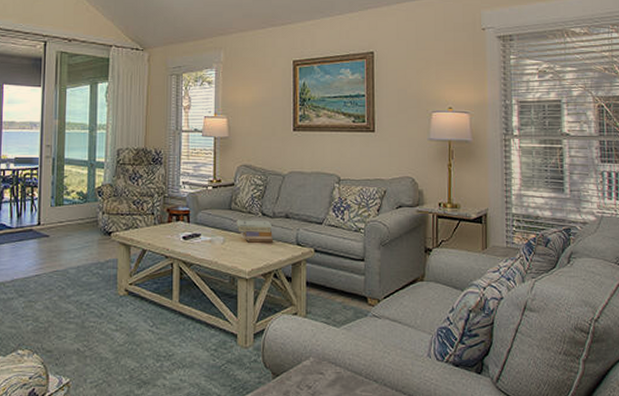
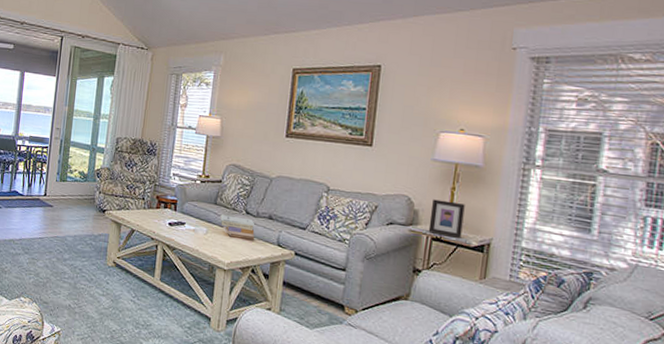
picture frame: none [433,178,462,212] -> present [428,199,465,238]

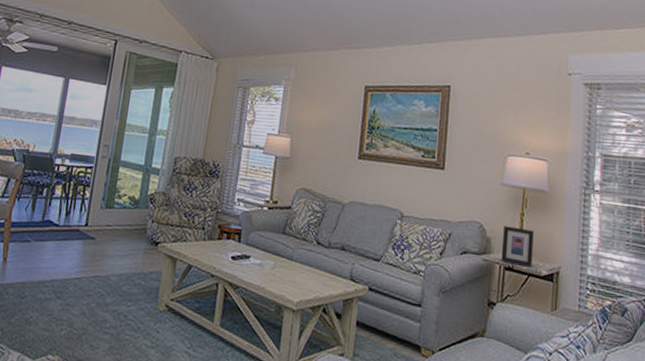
books: present [220,214,255,240] -> none [289,245,327,275]

